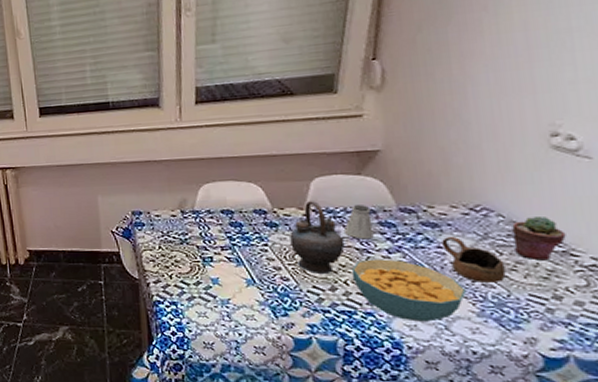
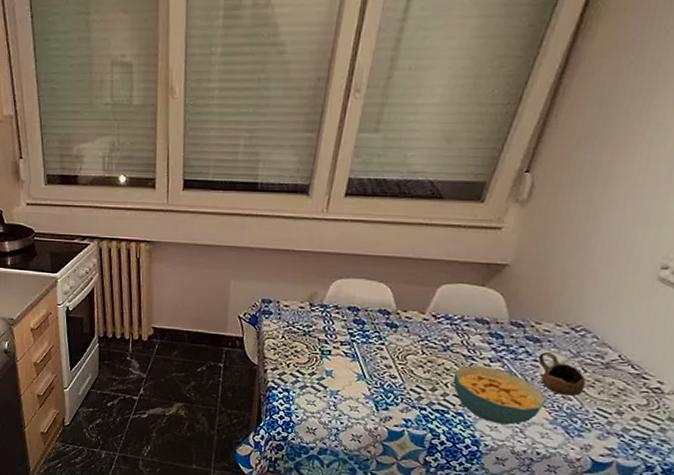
teapot: present [290,200,345,275] -> none [405,305,455,376]
saltshaker: present [343,205,374,240] -> none [456,315,485,348]
potted succulent: present [512,215,566,261] -> none [596,340,645,381]

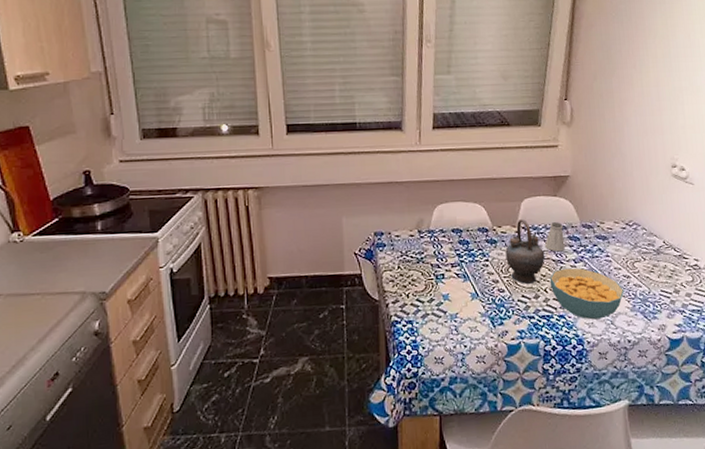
teapot: none [405,305,455,376] -> present [505,218,545,285]
saltshaker: none [456,315,485,348] -> present [544,222,565,252]
cup: present [538,351,586,396] -> none [609,246,648,283]

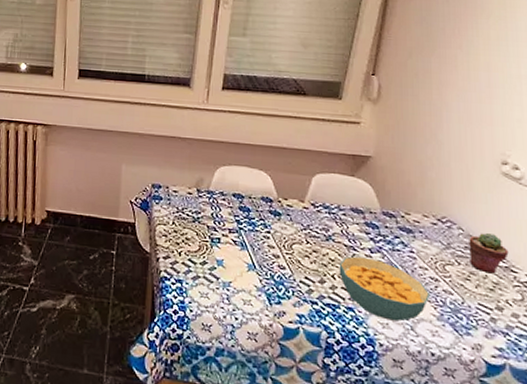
teapot: present [505,218,545,285] -> none [290,194,336,267]
saltshaker: present [544,222,565,252] -> none [335,204,360,238]
potted succulent: none [651,228,681,264] -> present [468,232,509,274]

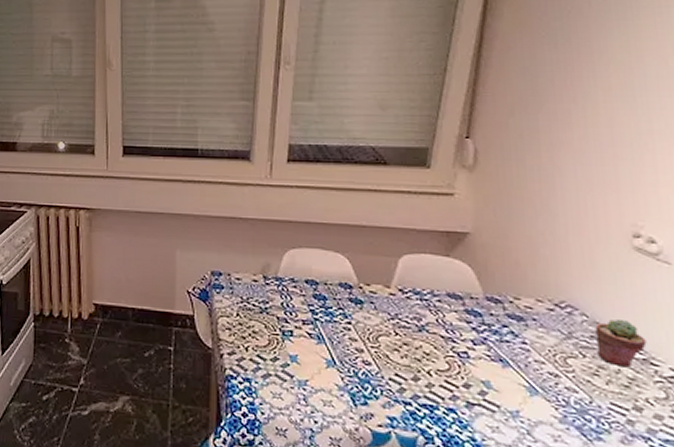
cereal bowl: present [339,256,431,322] -> none [435,349,550,425]

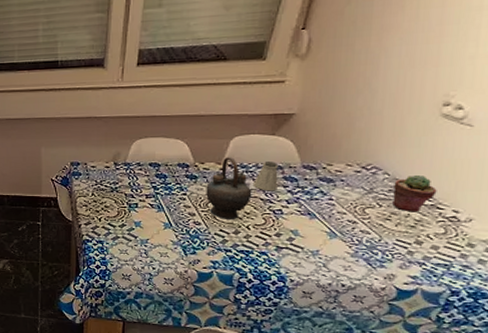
teapot: none [374,278,430,362] -> present [206,156,252,220]
saltshaker: none [429,289,460,327] -> present [252,162,279,191]

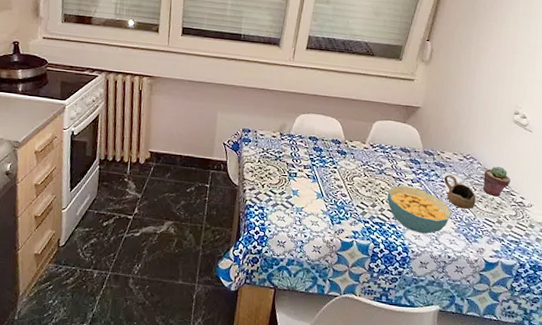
teapot: present [206,156,252,220] -> none [352,137,387,195]
saltshaker: present [252,162,279,191] -> none [387,145,407,171]
cereal bowl: none [254,208,347,260] -> present [387,185,452,234]
cup: none [333,190,382,229] -> present [444,174,476,209]

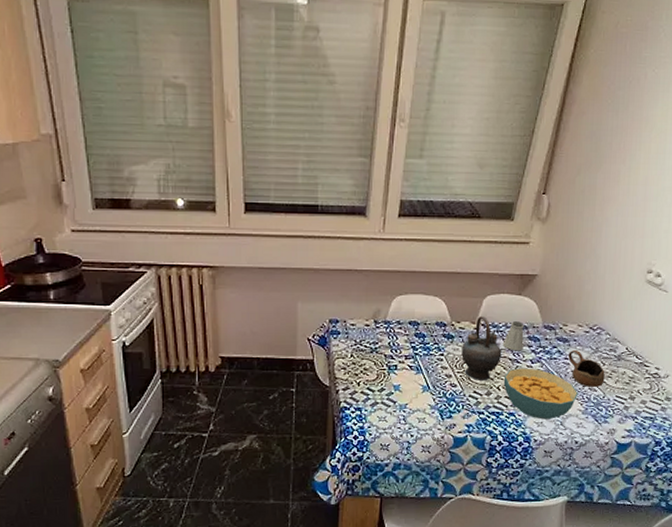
teapot: none [352,137,387,195] -> present [461,315,502,382]
saltshaker: none [387,145,407,171] -> present [502,321,524,351]
potted succulent: present [482,166,511,197] -> none [611,335,644,370]

